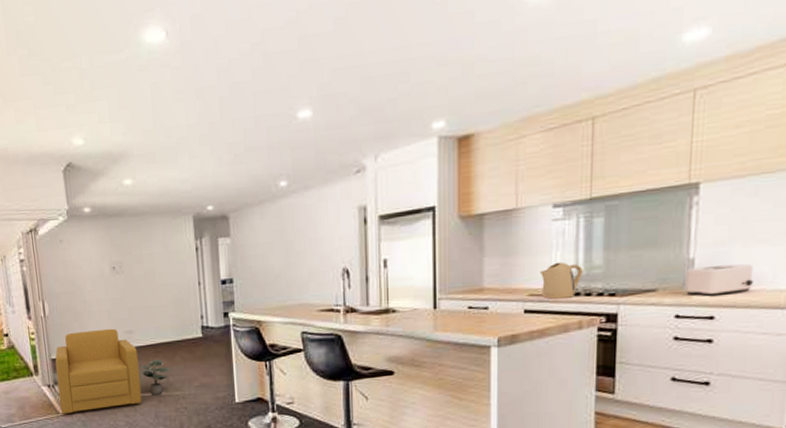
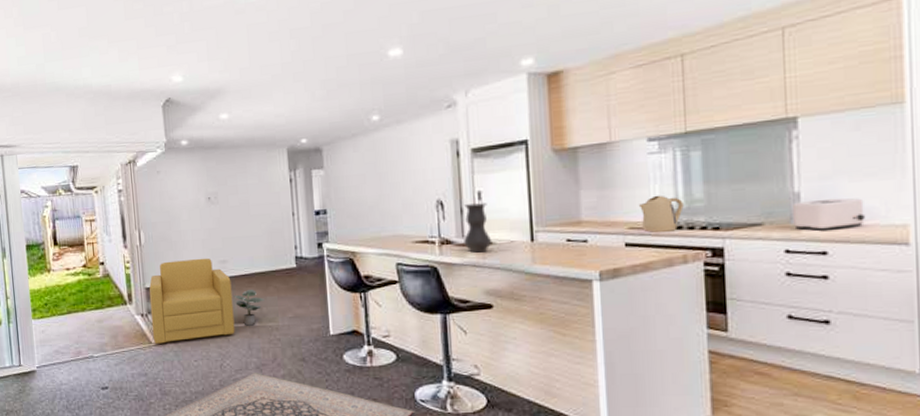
vase: none [368,270,396,321] -> present [463,202,492,253]

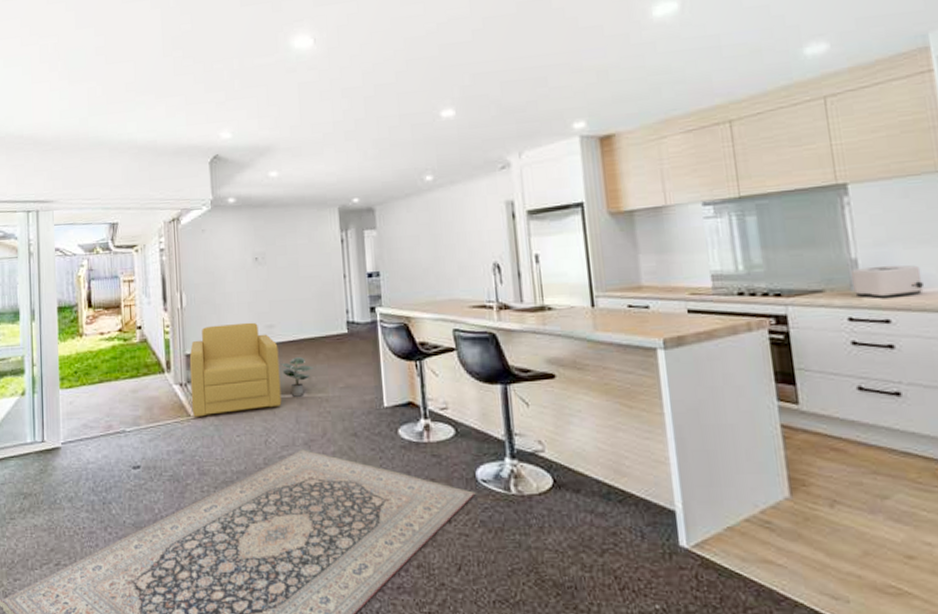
vase: present [463,202,492,253] -> none [520,266,552,319]
kettle: present [638,195,684,233] -> none [698,260,744,299]

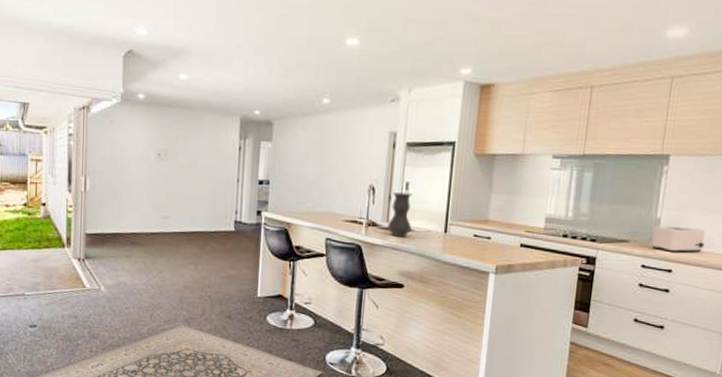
armchair: present [189,322,282,417] -> none [87,210,171,289]
potted plant: present [281,357,314,397] -> none [172,247,201,281]
vase: none [520,266,552,319] -> present [387,191,413,238]

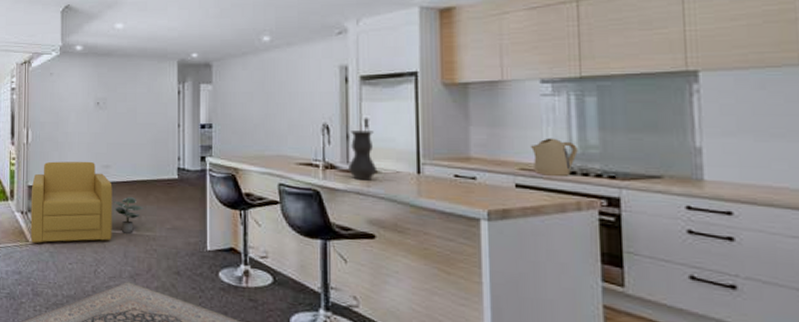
armchair: none [87,210,171,289] -> present [30,161,113,243]
potted plant: none [172,247,201,281] -> present [114,197,144,234]
kettle: none [536,205,572,238] -> present [530,138,578,176]
toaster: present [651,226,706,253] -> none [694,156,773,191]

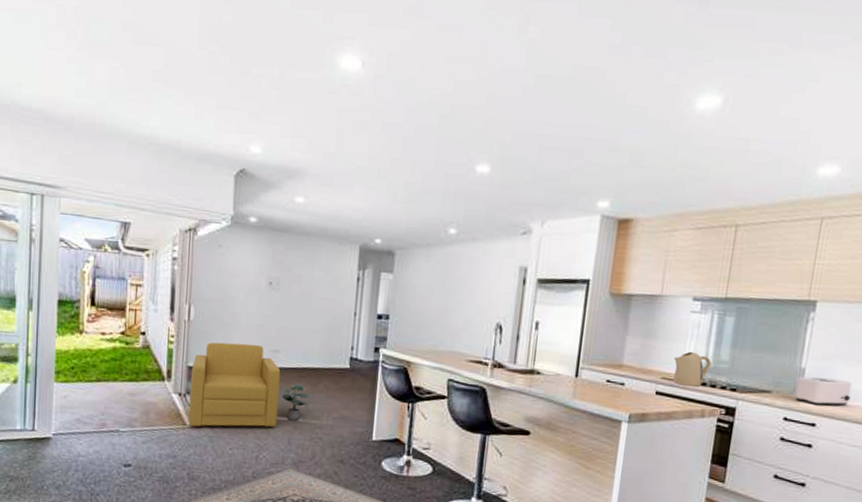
vase: present [348,129,378,180] -> none [514,331,542,381]
toaster: none [694,156,773,191] -> present [795,377,852,406]

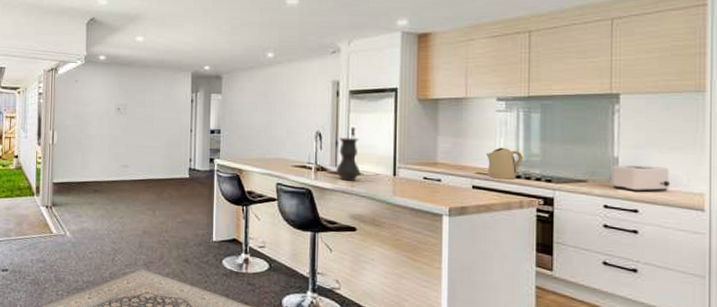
armchair: present [188,342,281,428] -> none [54,161,130,235]
potted plant: present [281,384,312,421] -> none [131,194,158,226]
vase: none [514,331,542,381] -> present [336,137,361,181]

